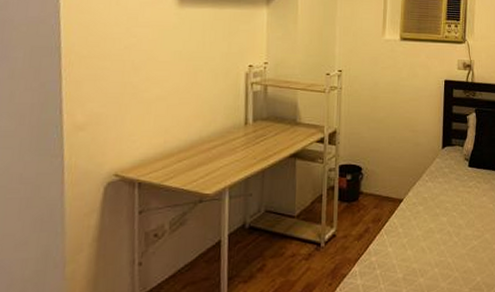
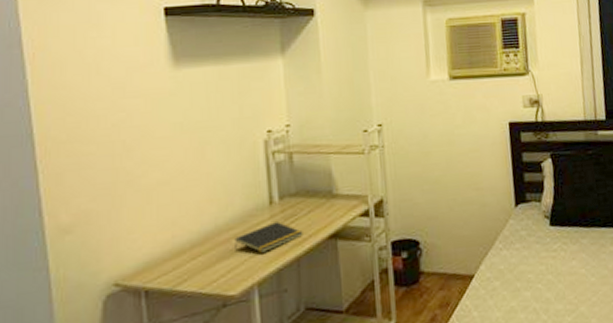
notepad: none [214,139,270,162] -> present [234,222,303,253]

